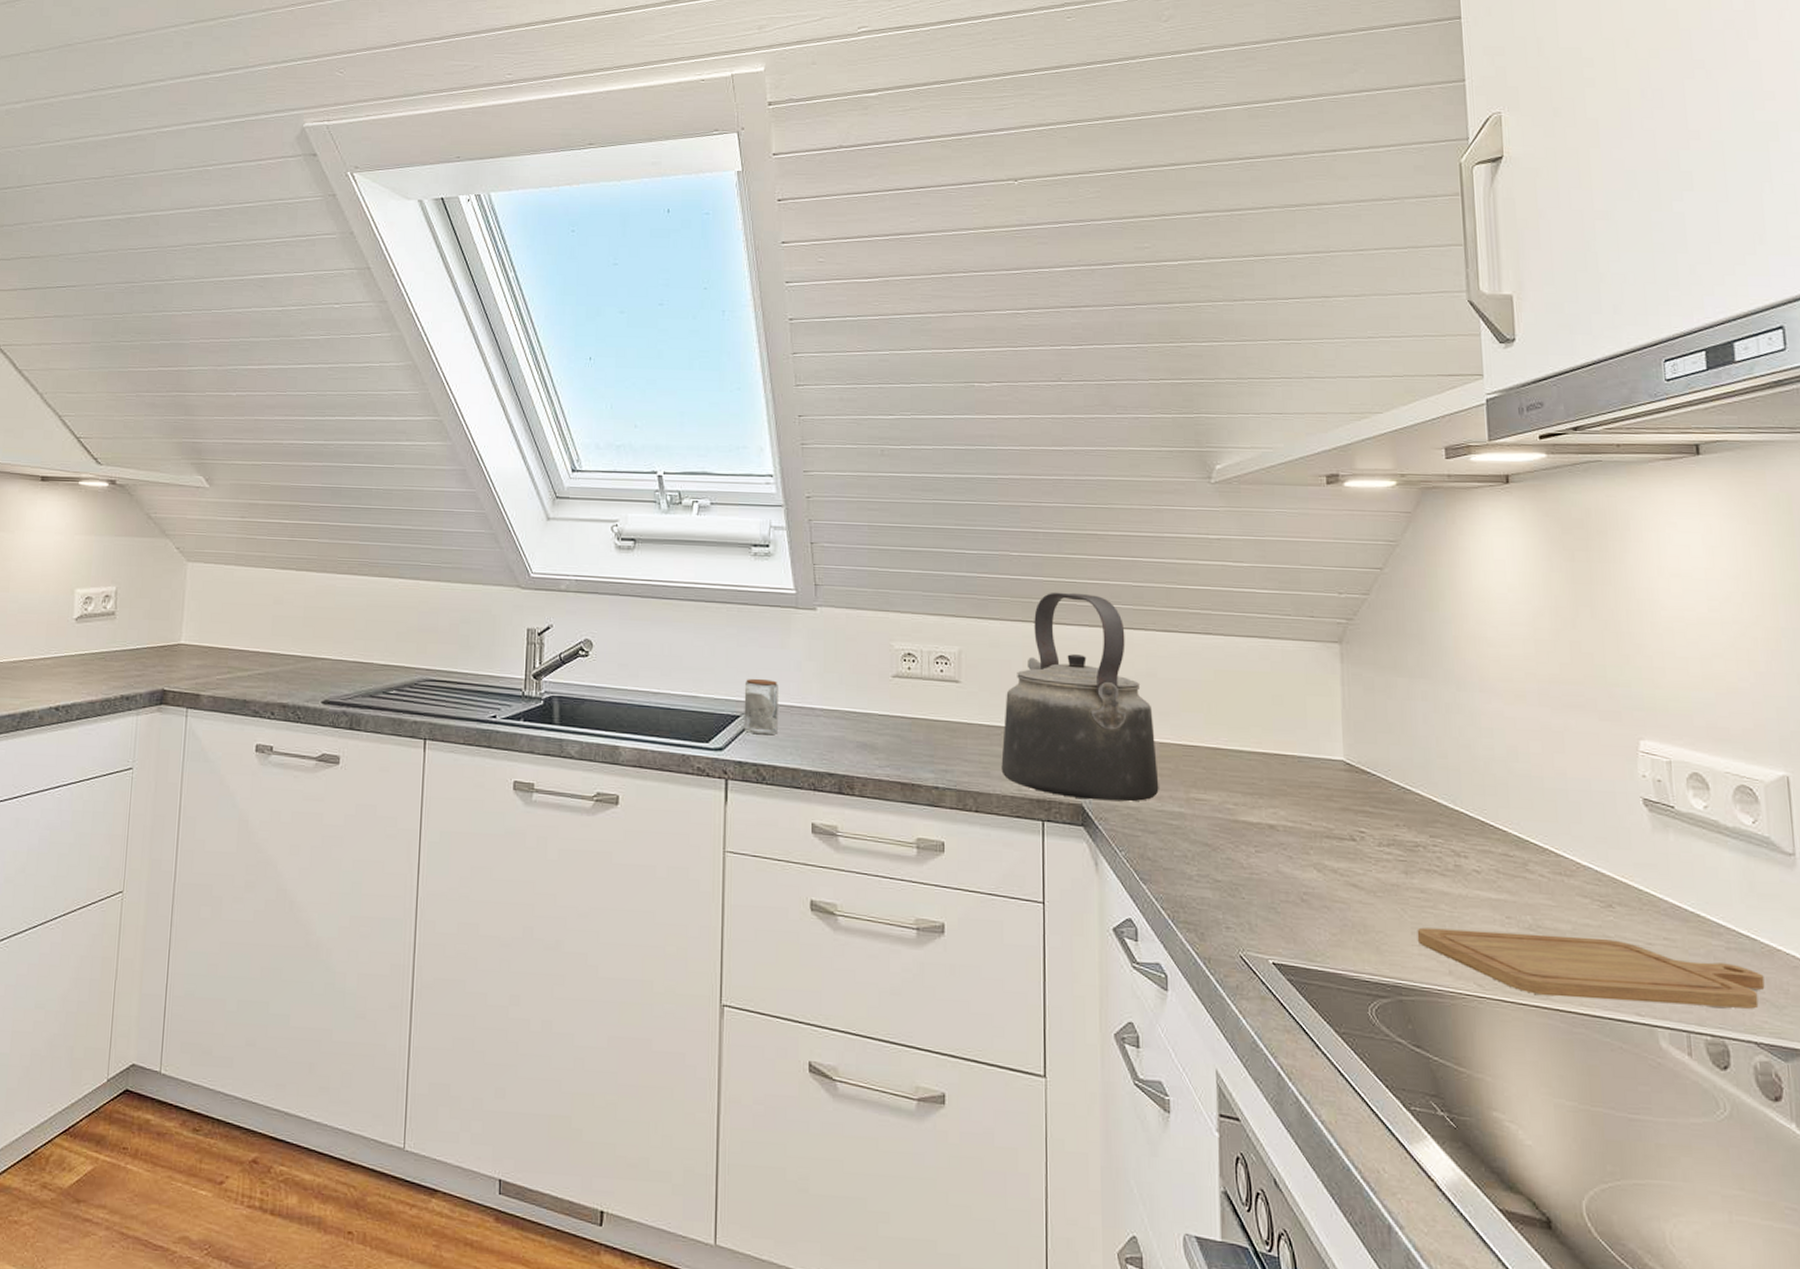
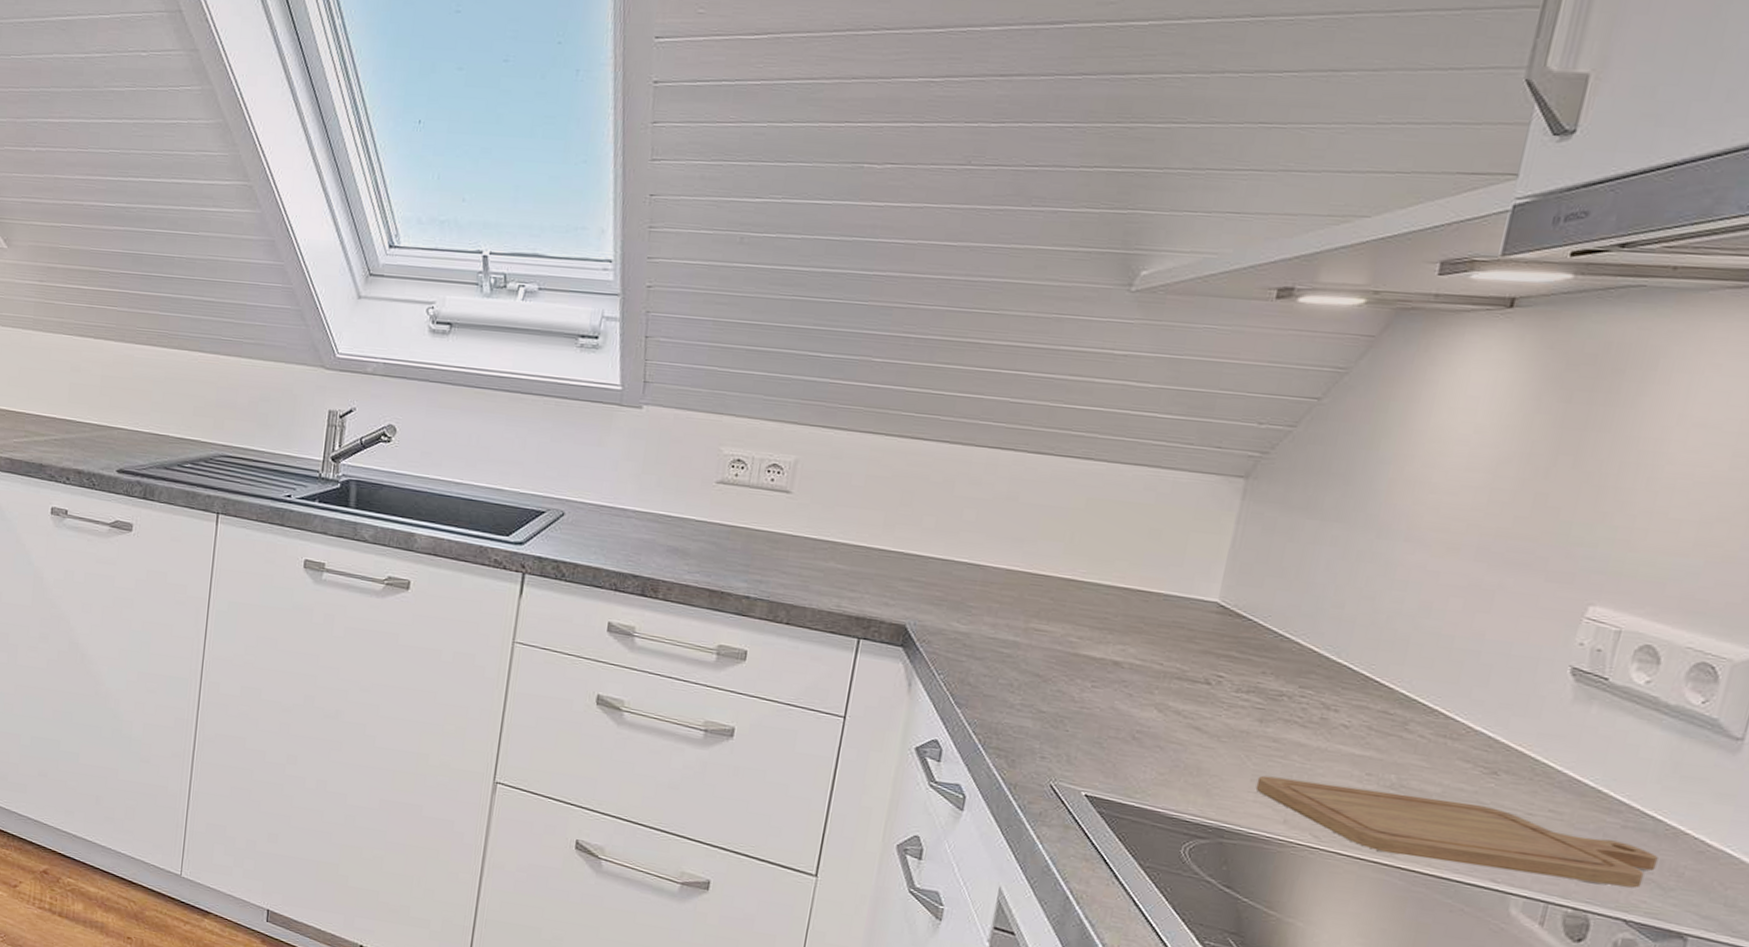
jar: present [744,678,778,735] -> none [547,475,590,533]
kettle: present [1001,592,1159,802] -> none [822,403,1006,627]

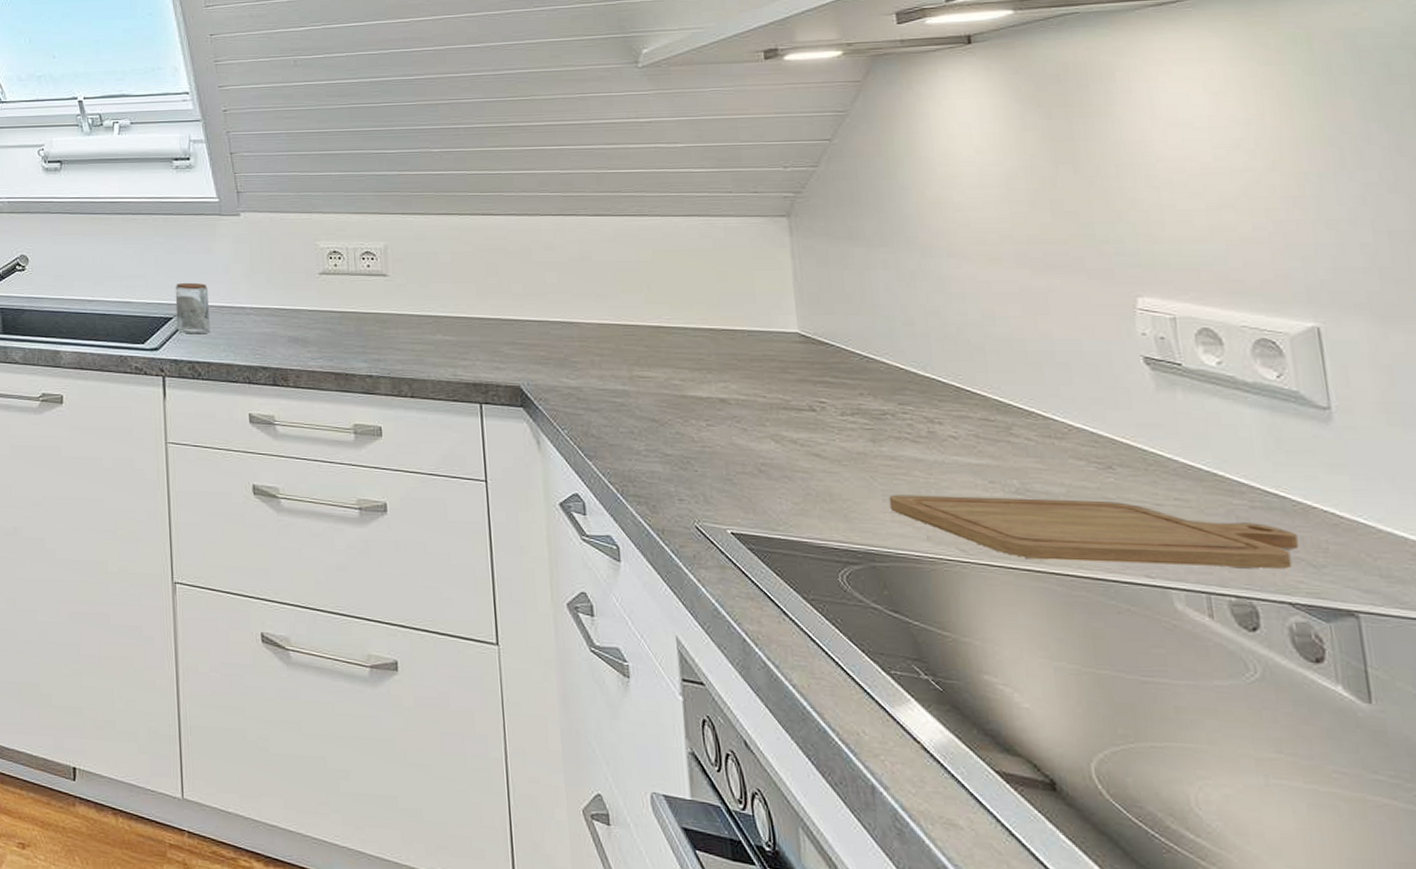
jar: none [547,475,590,533] -> present [175,282,210,334]

